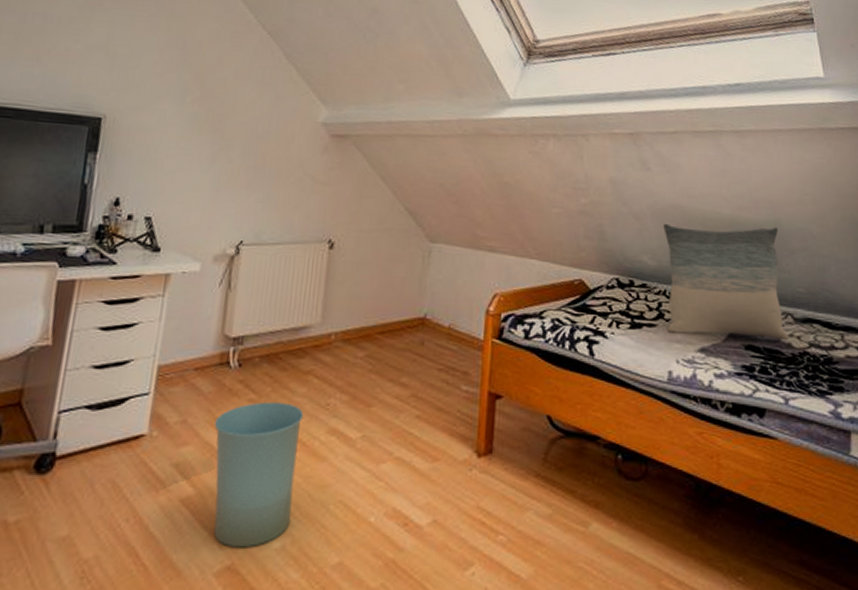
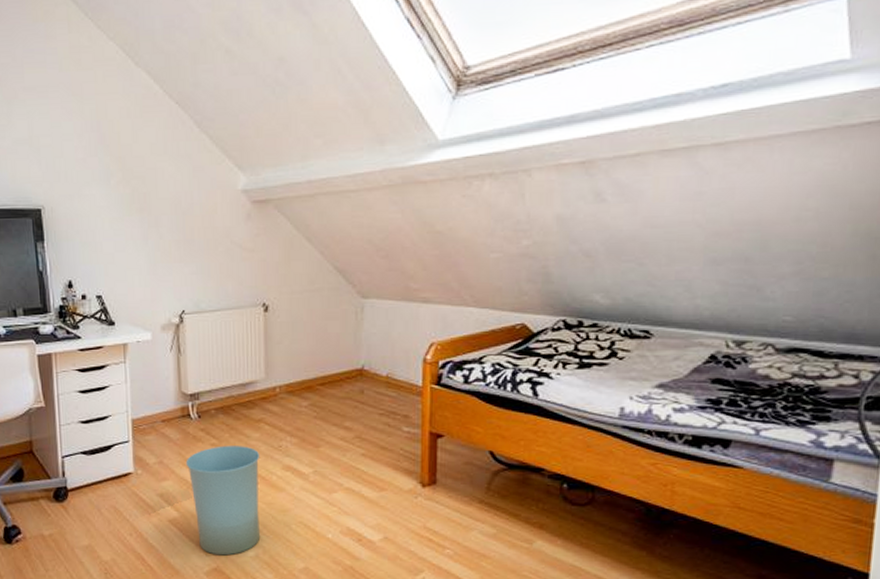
pillow: present [664,223,790,341] -> none [619,251,768,372]

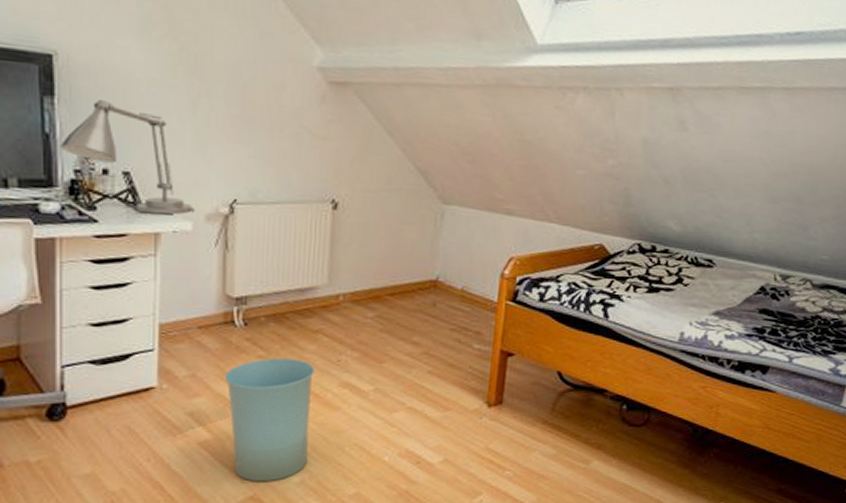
desk lamp: none [50,240,153,328] -> present [59,100,196,215]

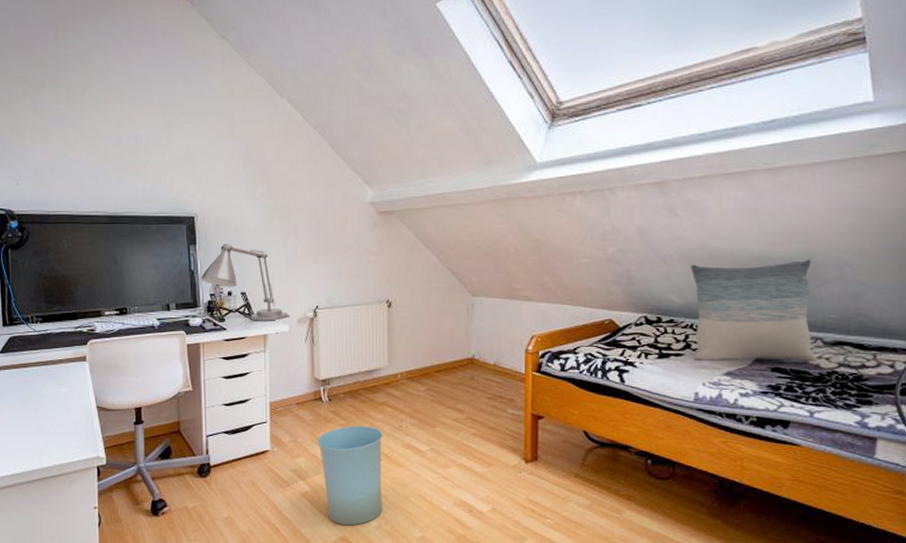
pillow: none [683,188,813,305] -> present [691,259,818,362]

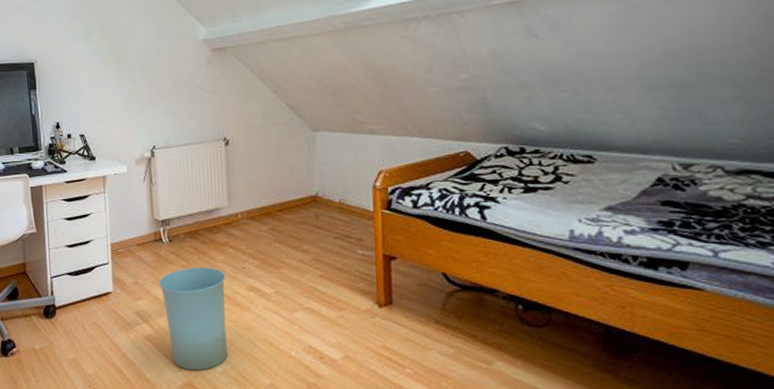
desk lamp: present [200,244,290,321] -> none [41,87,128,163]
pillow: present [691,259,818,362] -> none [556,77,719,196]

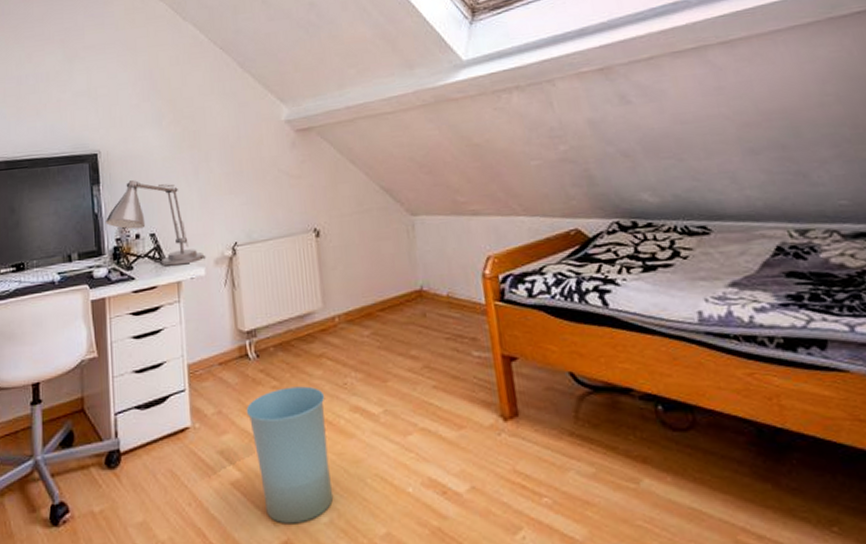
desk lamp: none [41,87,128,163] -> present [105,180,206,266]

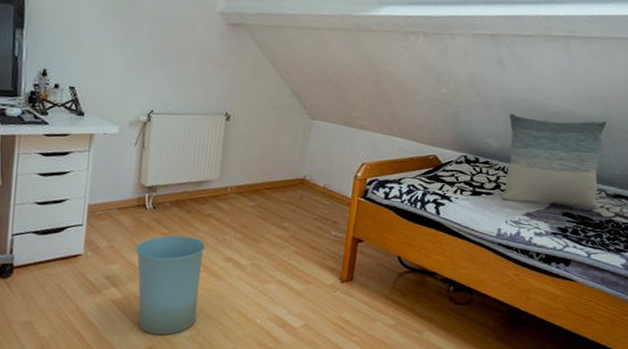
desk lamp: present [105,180,206,266] -> none [24,32,122,121]
pillow: none [658,137,841,272] -> present [501,113,607,211]

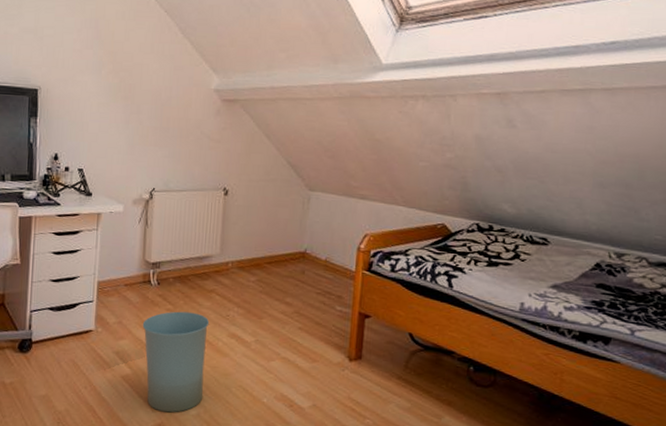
pillow: present [501,113,607,211] -> none [521,175,642,281]

